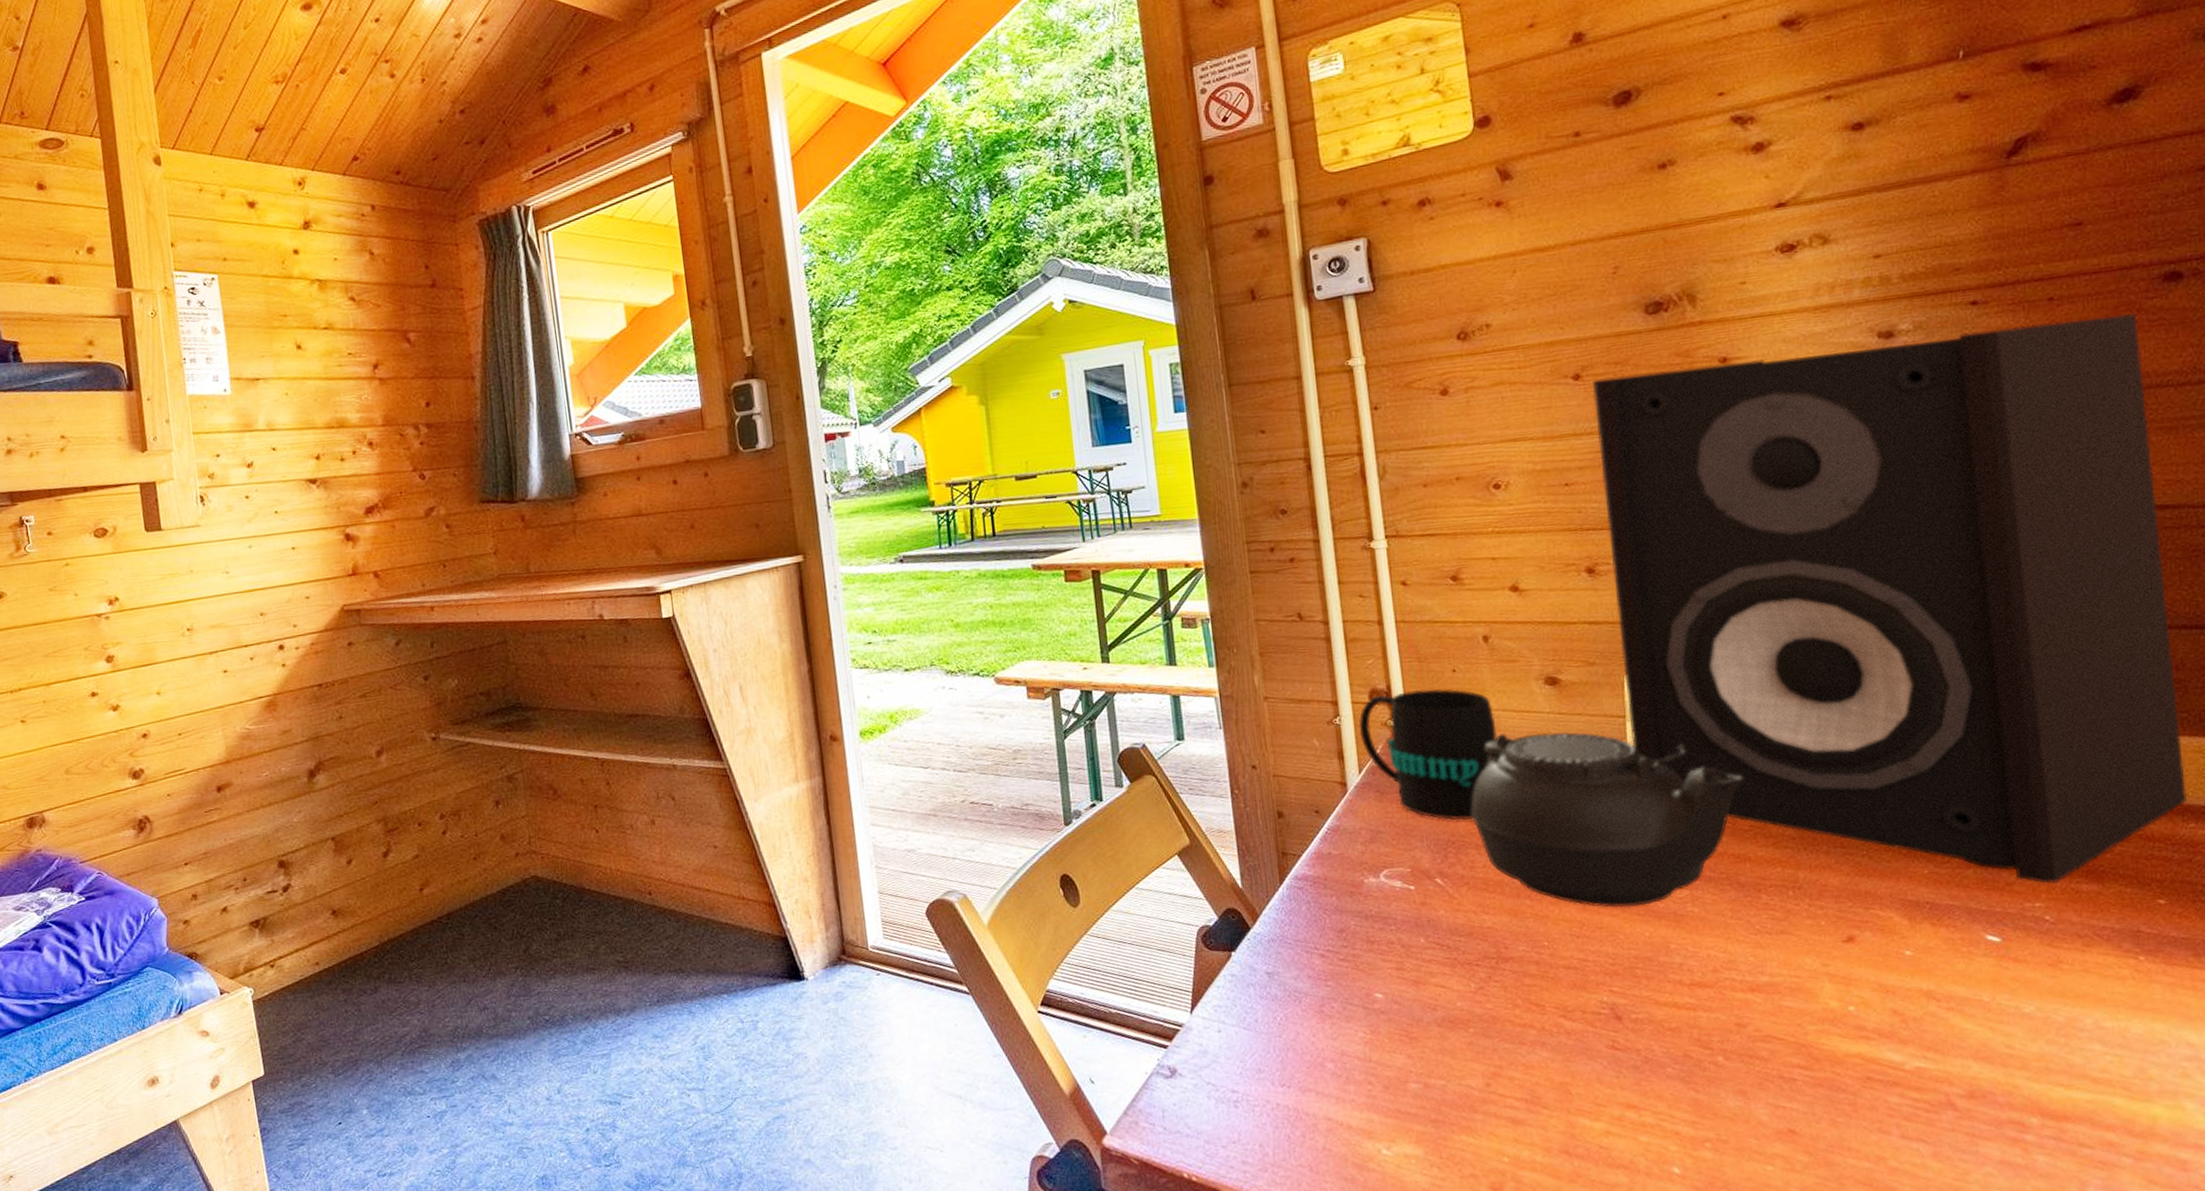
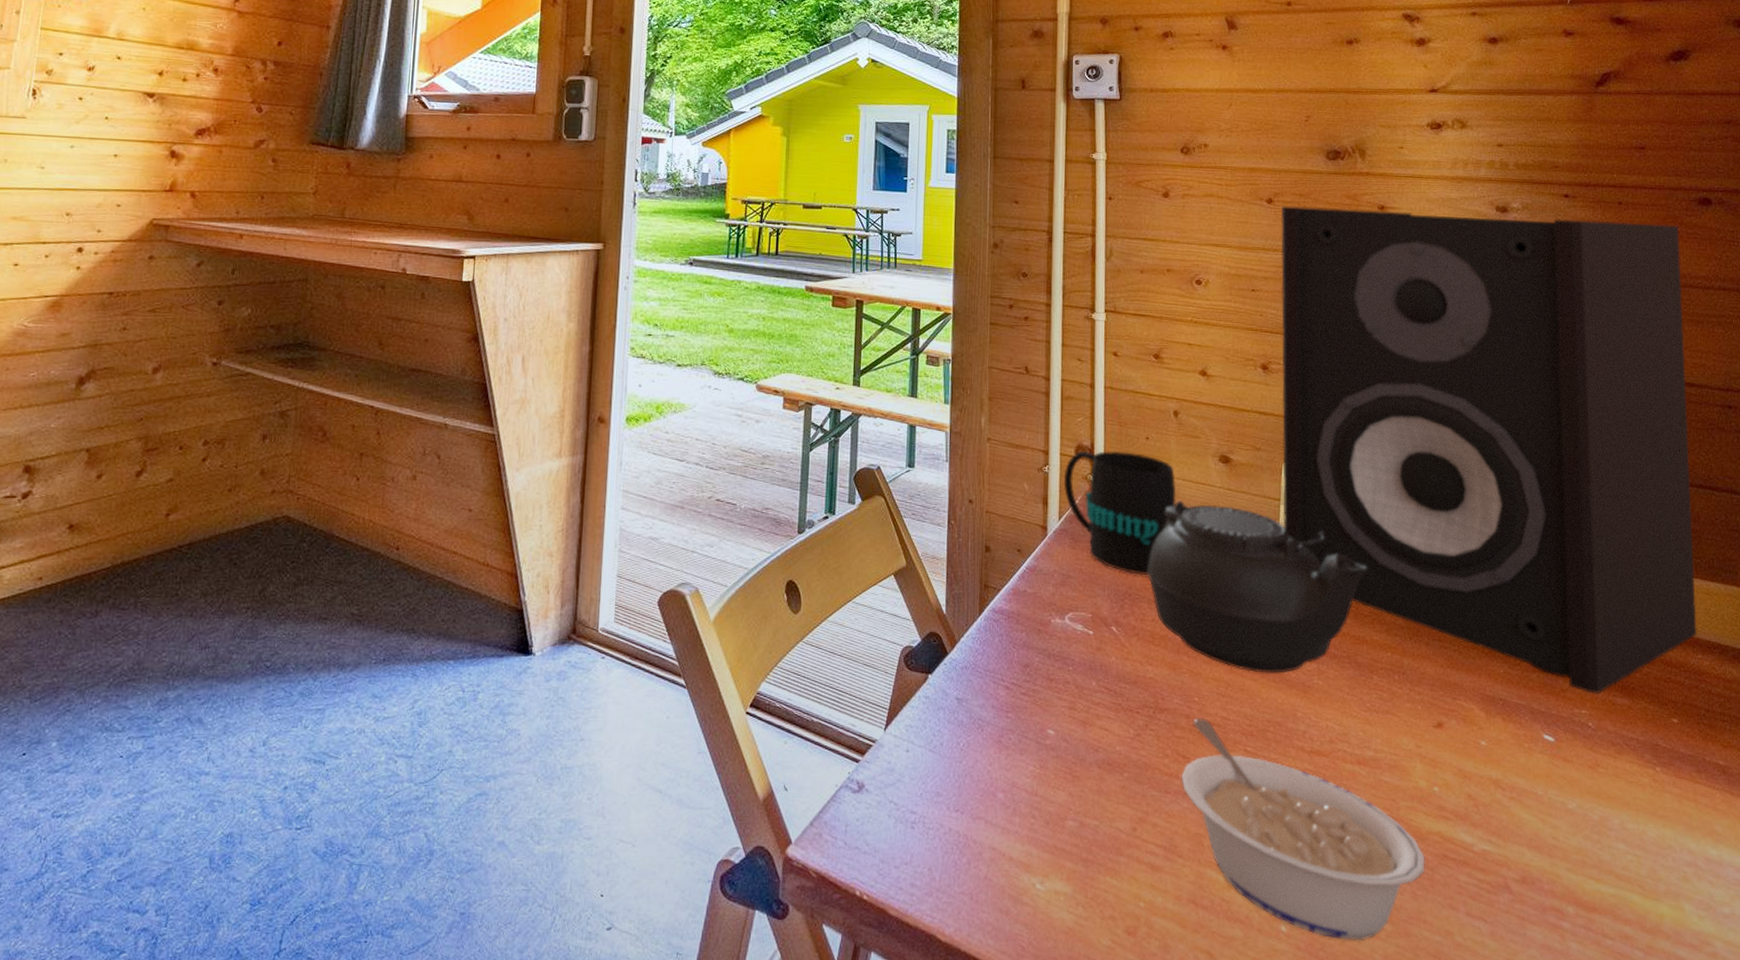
legume: none [1536,963,1845,1176] -> present [1181,718,1425,941]

